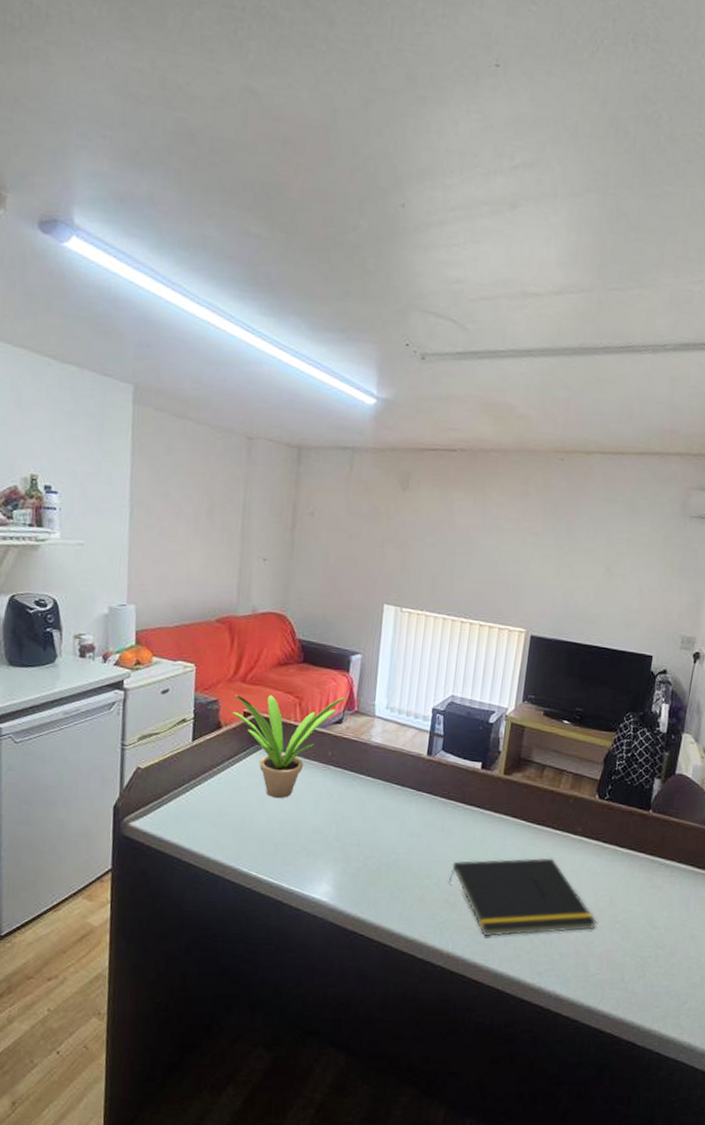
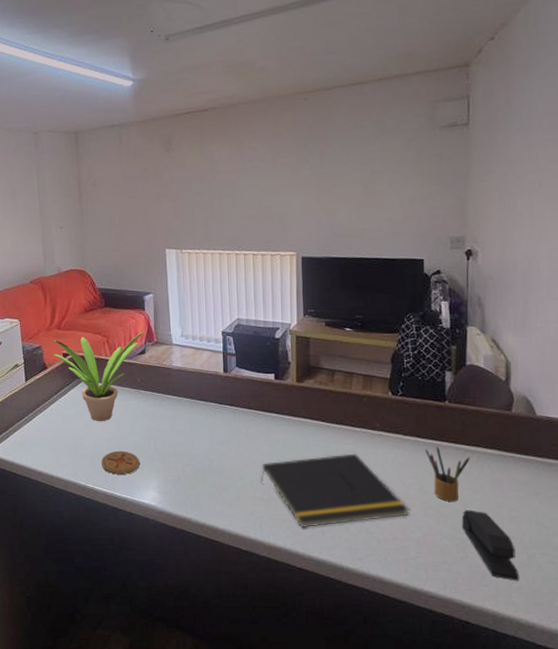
coaster: none [270,834,317,863] -> present [101,450,140,475]
pencil box: none [622,857,664,917] -> present [426,446,470,502]
stapler: none [644,926,691,1003] -> present [461,509,520,581]

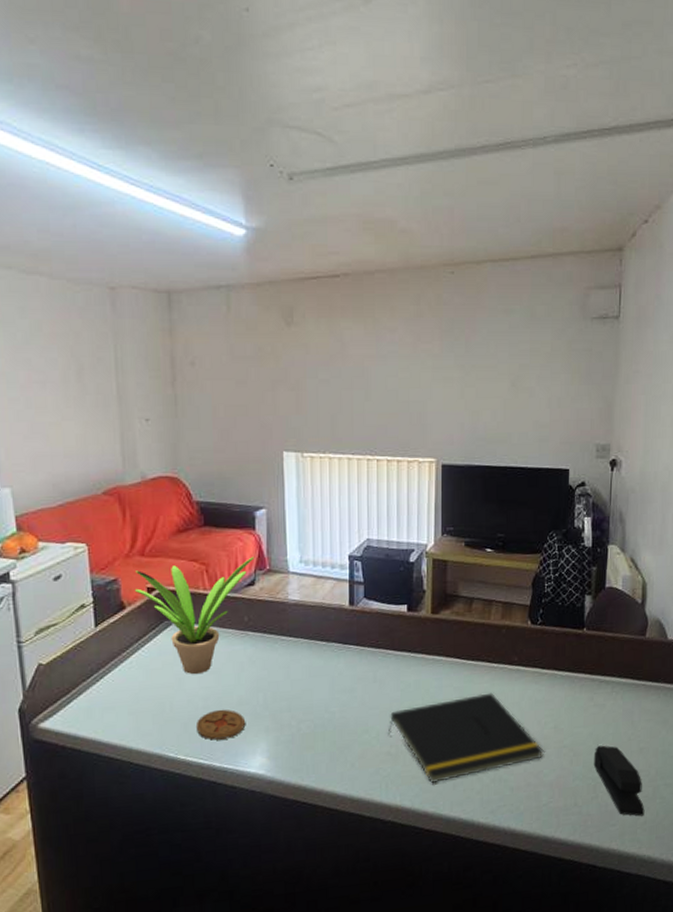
pencil box: present [426,446,470,502] -> none [562,678,605,739]

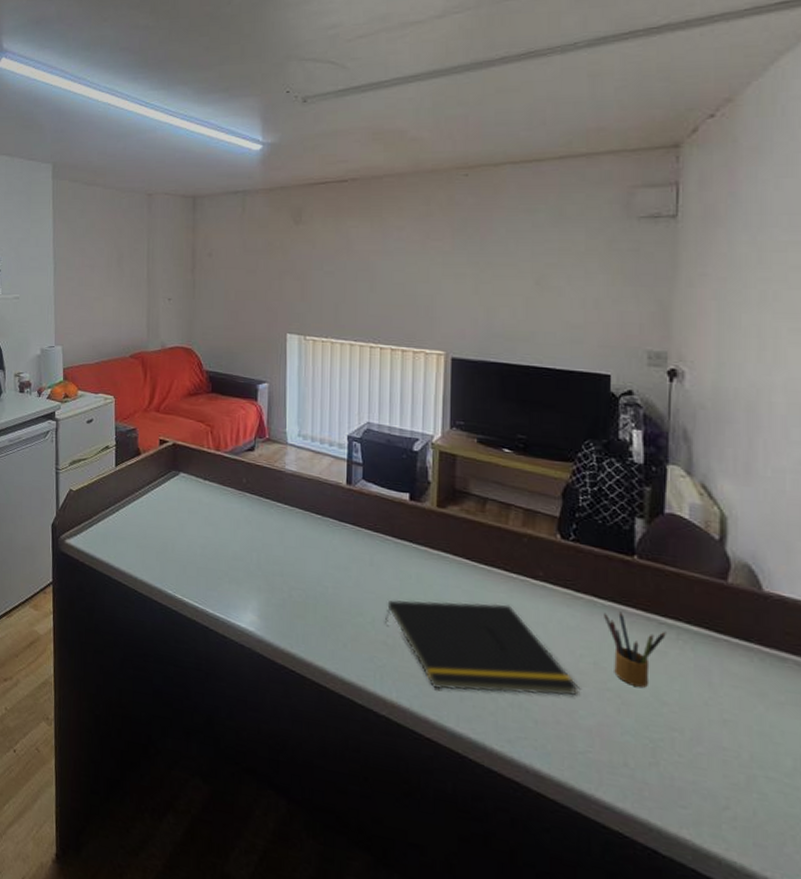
potted plant: present [135,556,254,675] -> none [150,423,255,524]
coaster: present [195,709,246,740] -> none [193,559,239,590]
pencil box: none [562,678,605,739] -> present [604,611,666,688]
stapler: present [593,745,645,816] -> none [651,700,734,809]

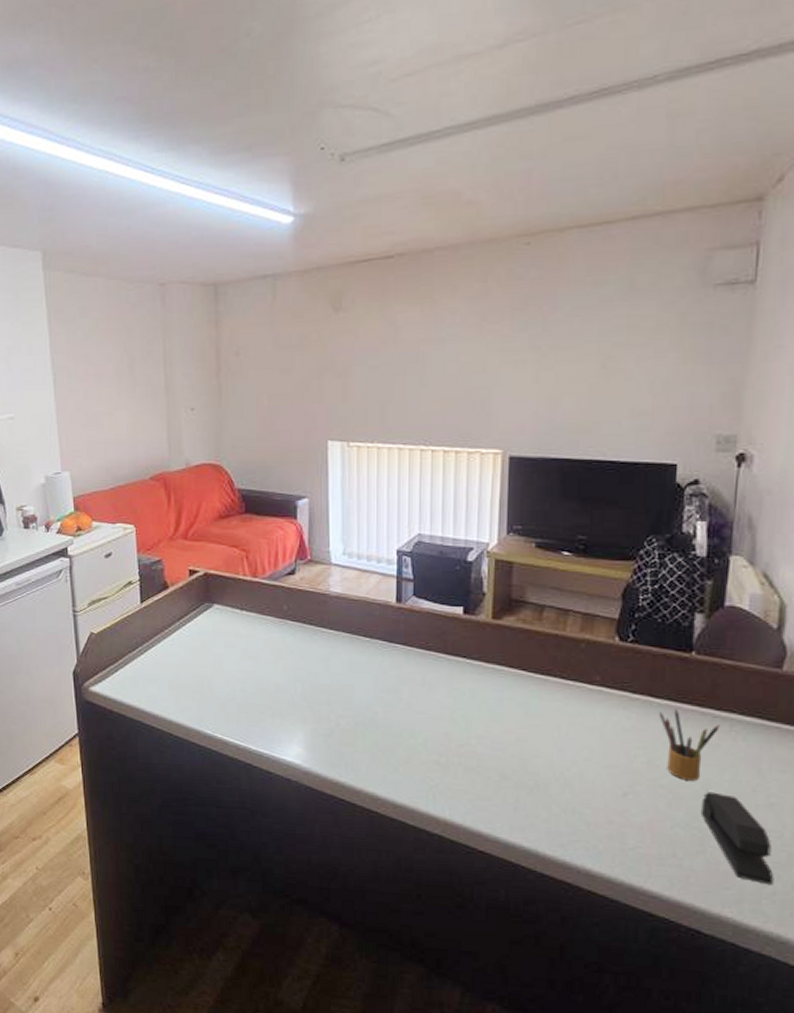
notepad: present [384,600,579,696] -> none [436,712,632,802]
stapler: none [651,700,734,809] -> present [700,791,774,885]

